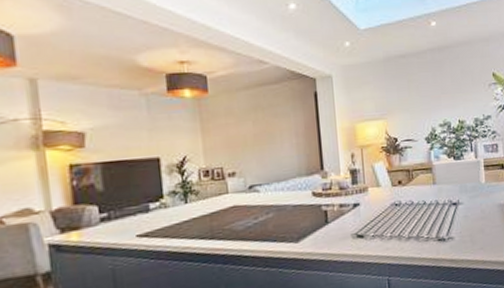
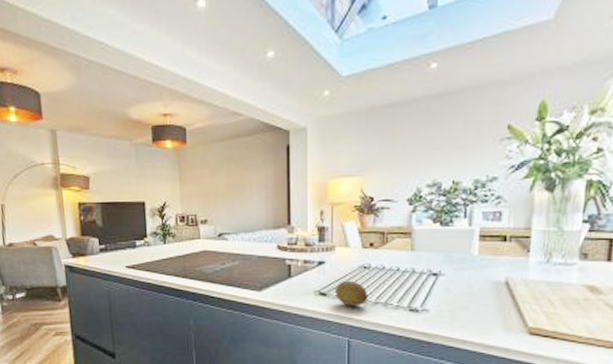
fruit: none [370,219,402,245] -> present [334,280,369,306]

